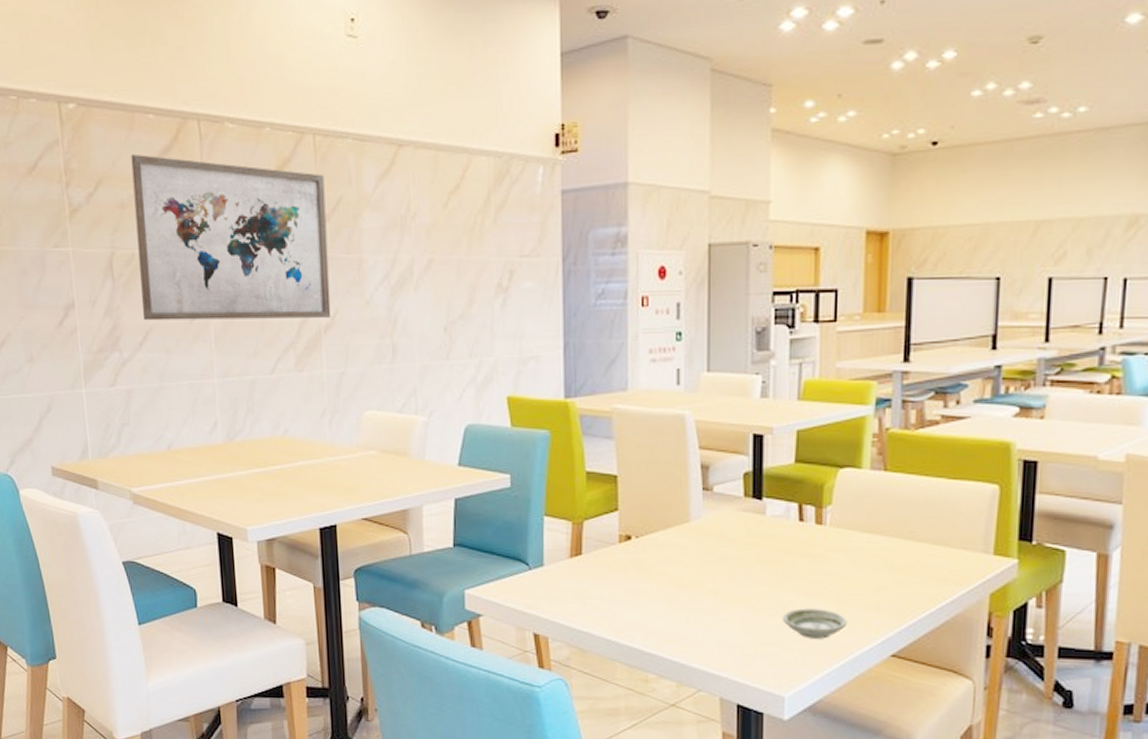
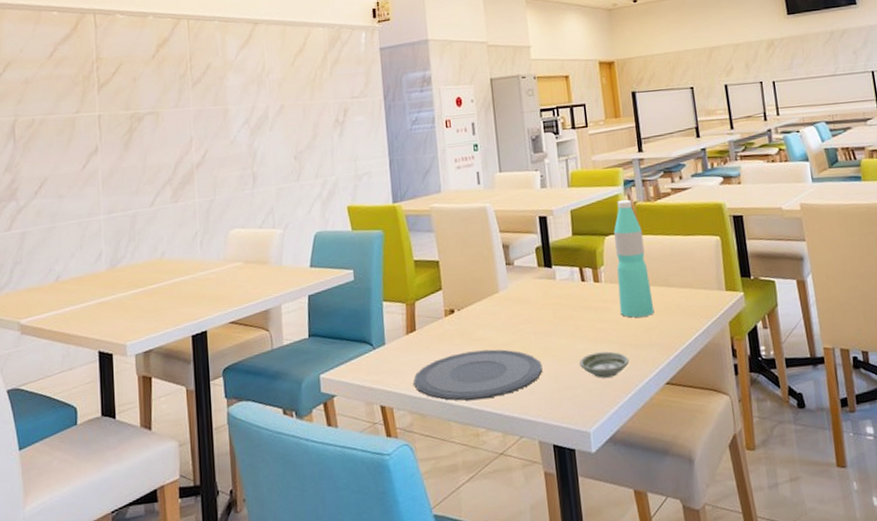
wall art: present [131,154,331,321] -> none [36,42,202,173]
plate: none [575,587,735,642] -> present [413,349,543,401]
water bottle: none [844,425,891,573] -> present [614,200,655,318]

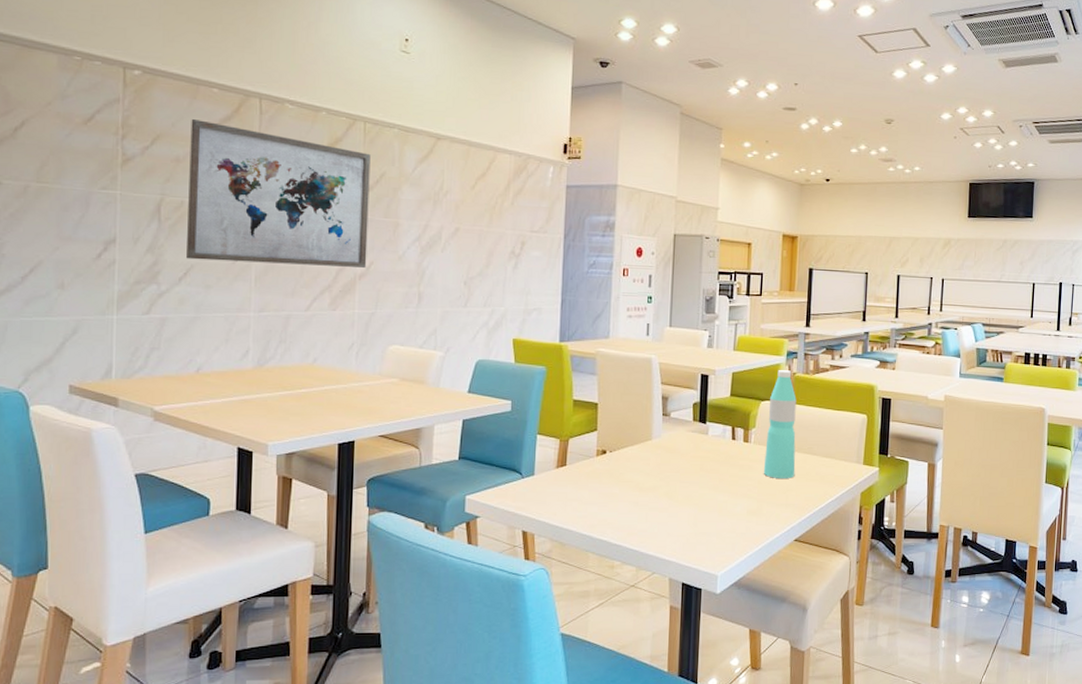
wall art: none [36,42,202,173] -> present [187,119,371,268]
plate: present [413,349,543,401] -> none [558,491,683,535]
saucer: present [579,351,630,378] -> none [717,506,765,529]

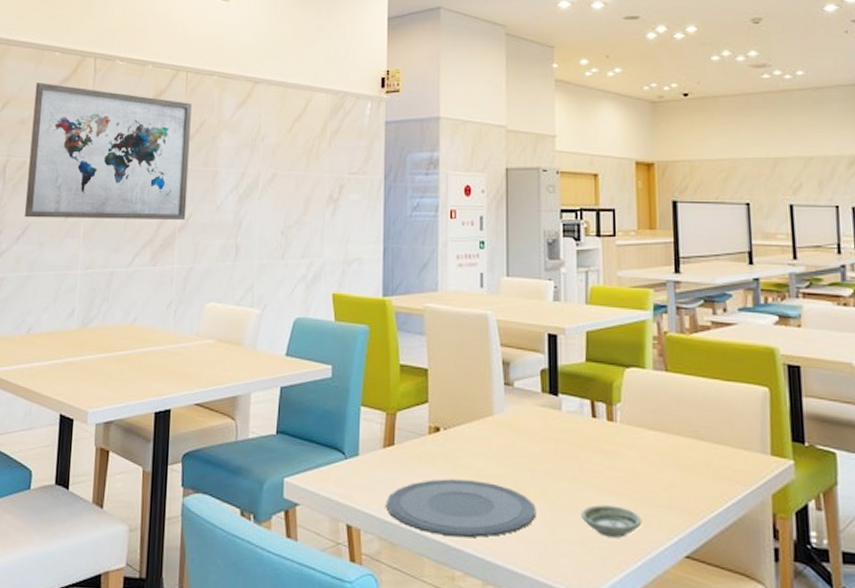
plate: none [558,491,683,535] -> present [386,479,536,537]
saucer: none [717,506,765,529] -> present [580,505,642,538]
water bottle: present [763,370,797,478] -> none [635,328,679,471]

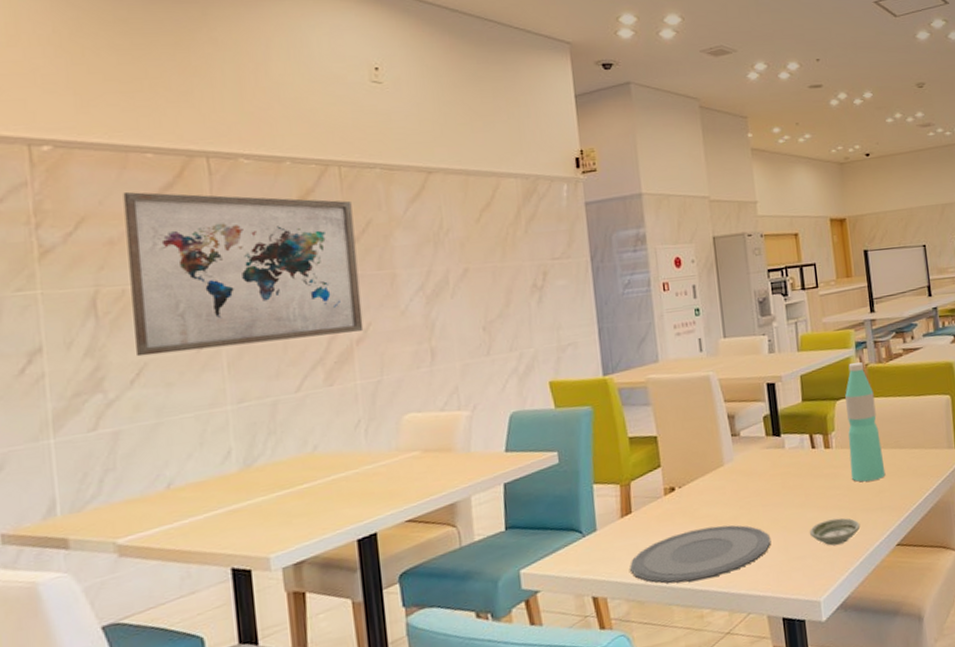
water bottle: none [635,328,679,471] -> present [845,362,886,482]

